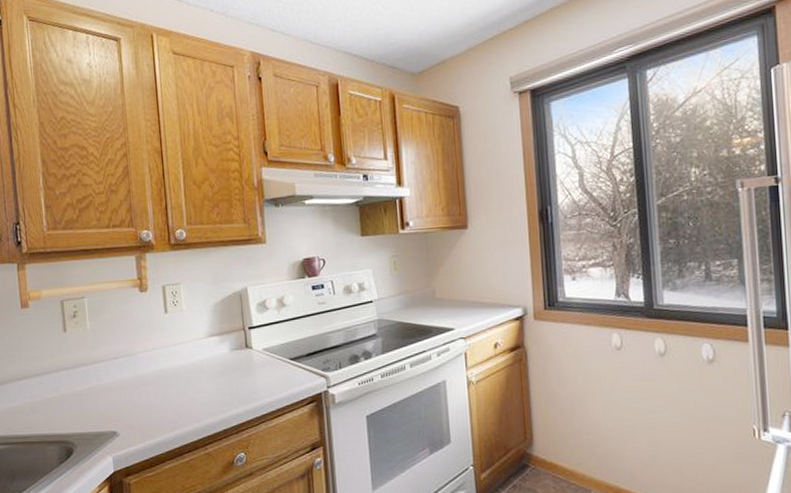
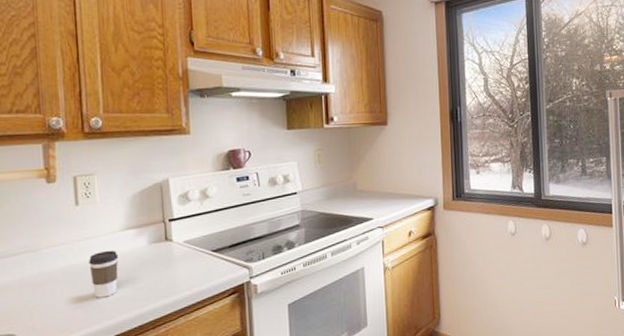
coffee cup: none [178,356,204,401] -> present [89,250,119,298]

